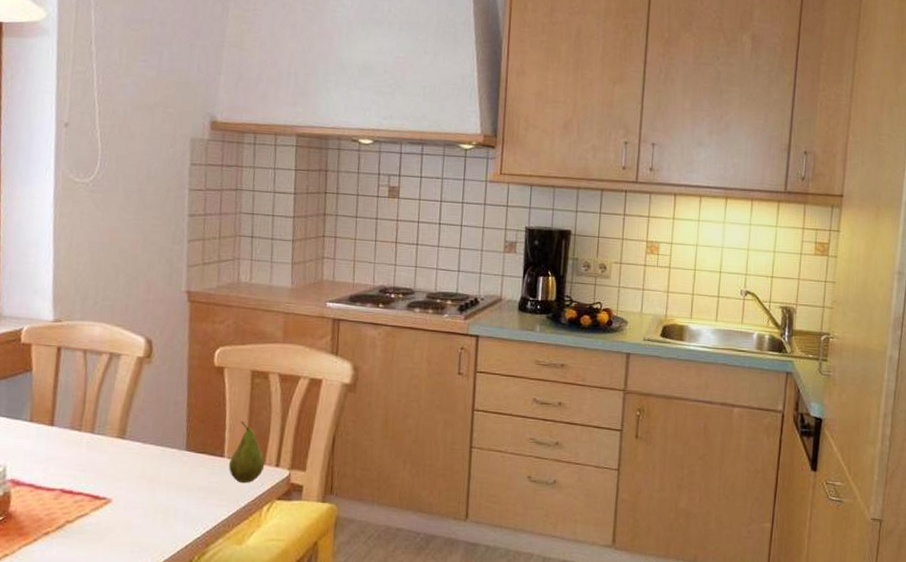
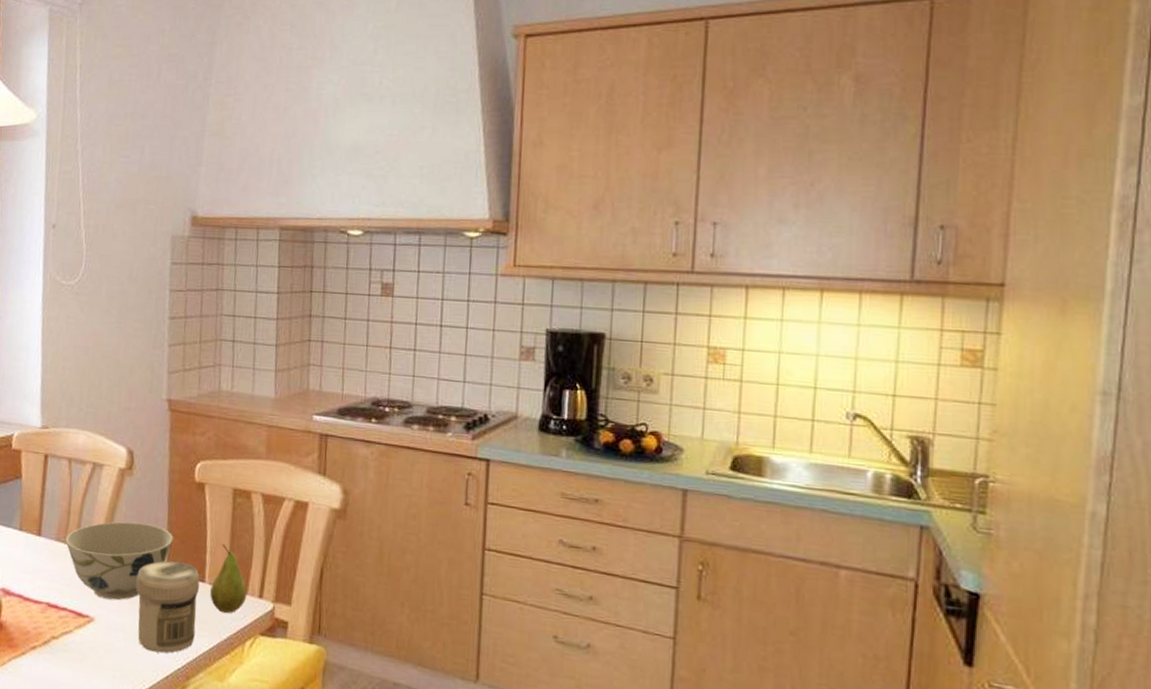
bowl: none [80,406,193,481] -> present [65,521,174,601]
jar: none [155,440,219,525] -> present [136,561,200,654]

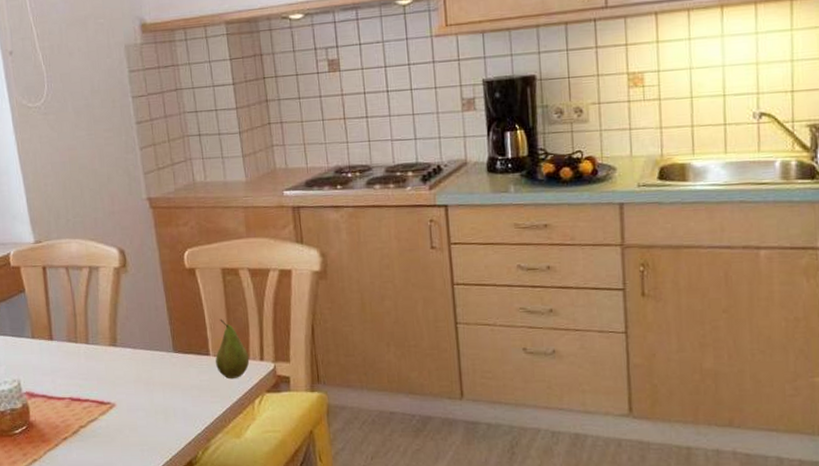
bowl: present [65,521,174,601] -> none [76,313,175,385]
jar: present [136,561,200,654] -> none [147,342,209,423]

